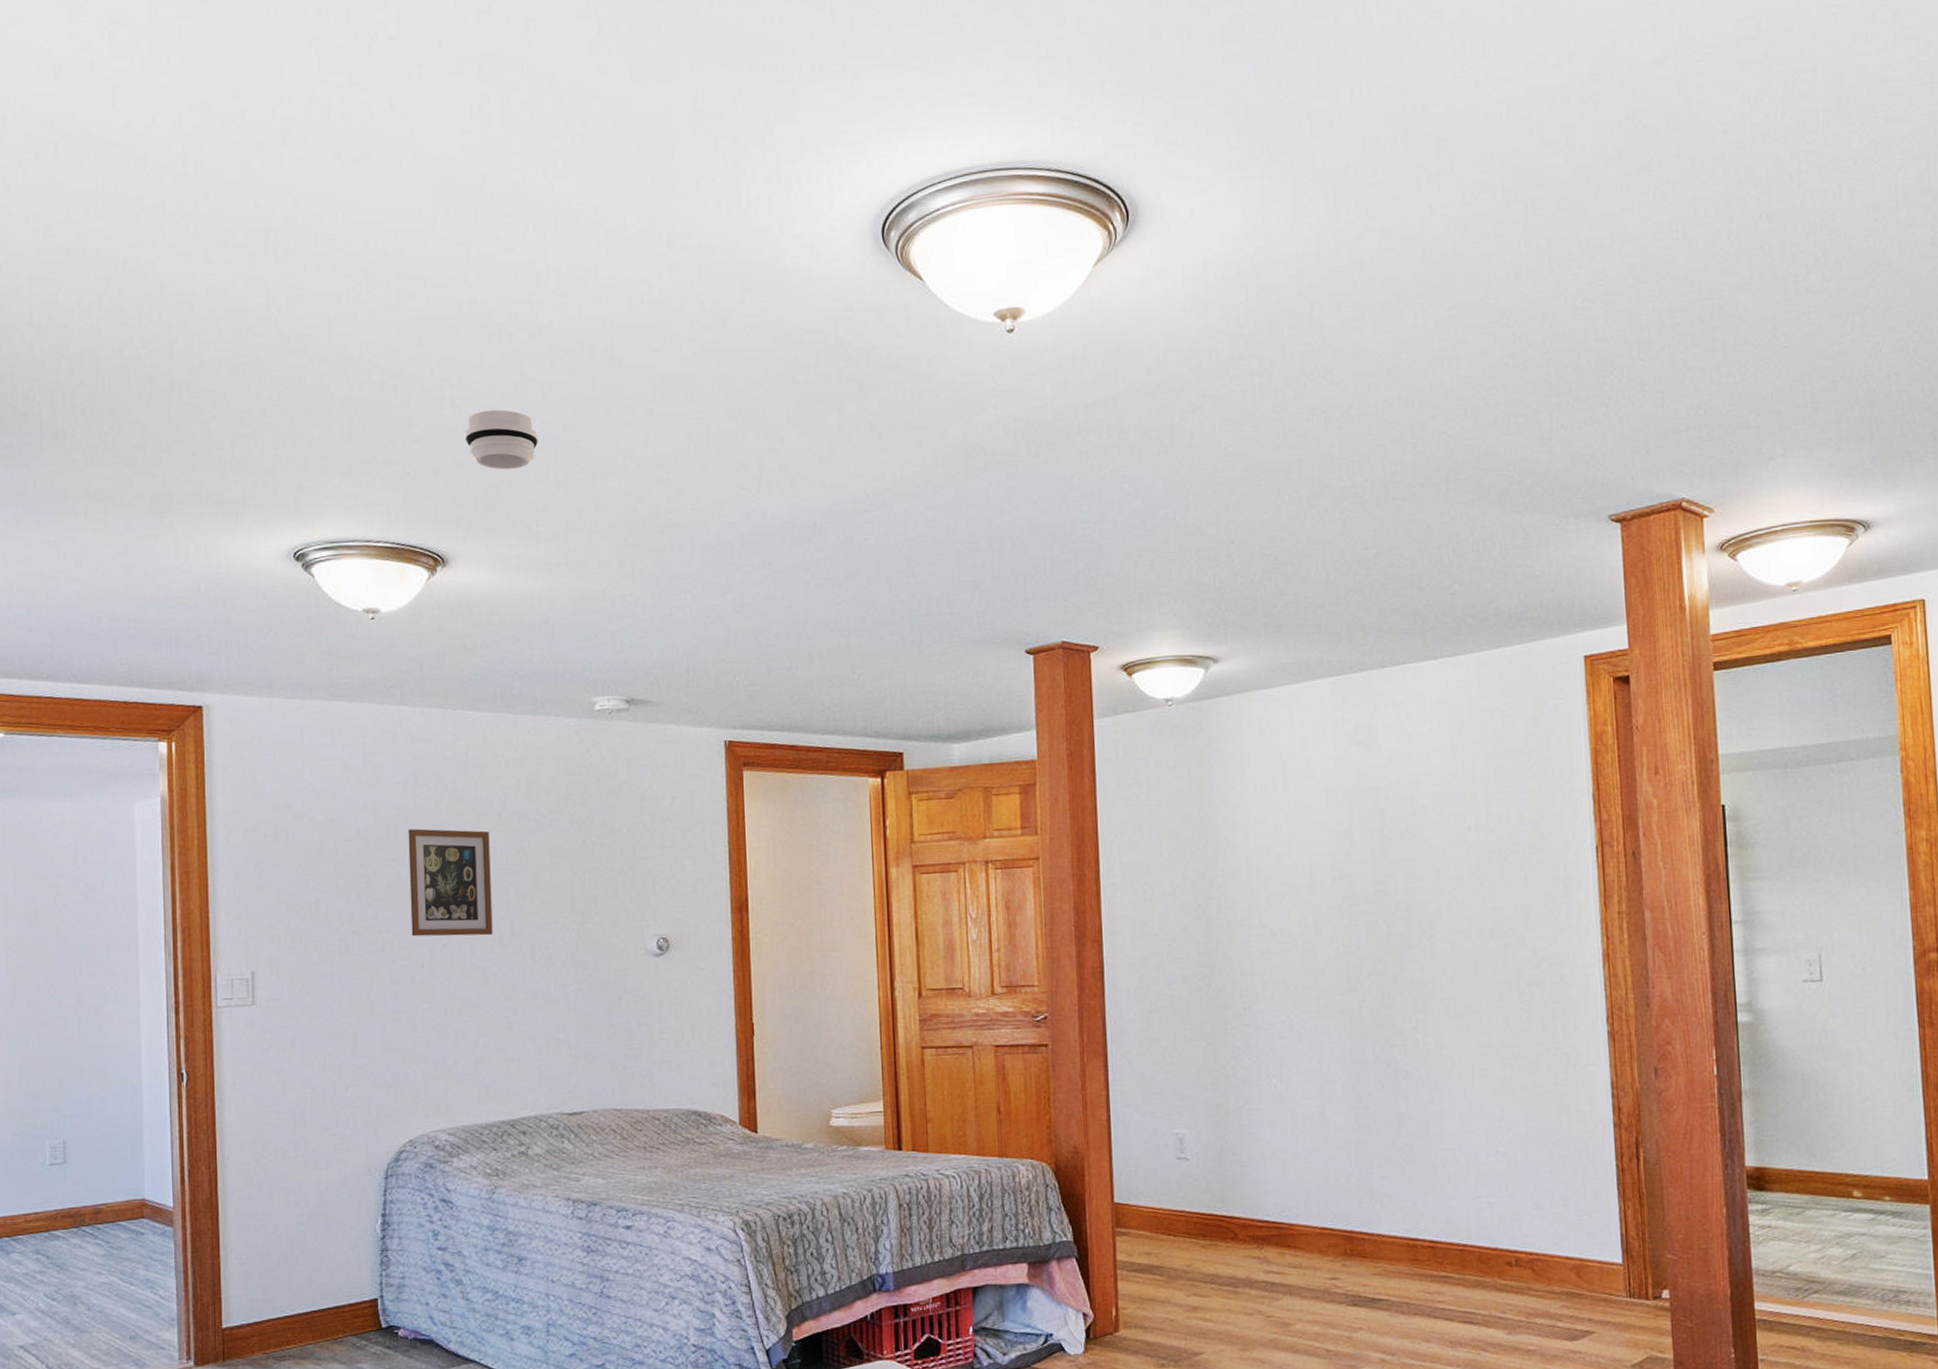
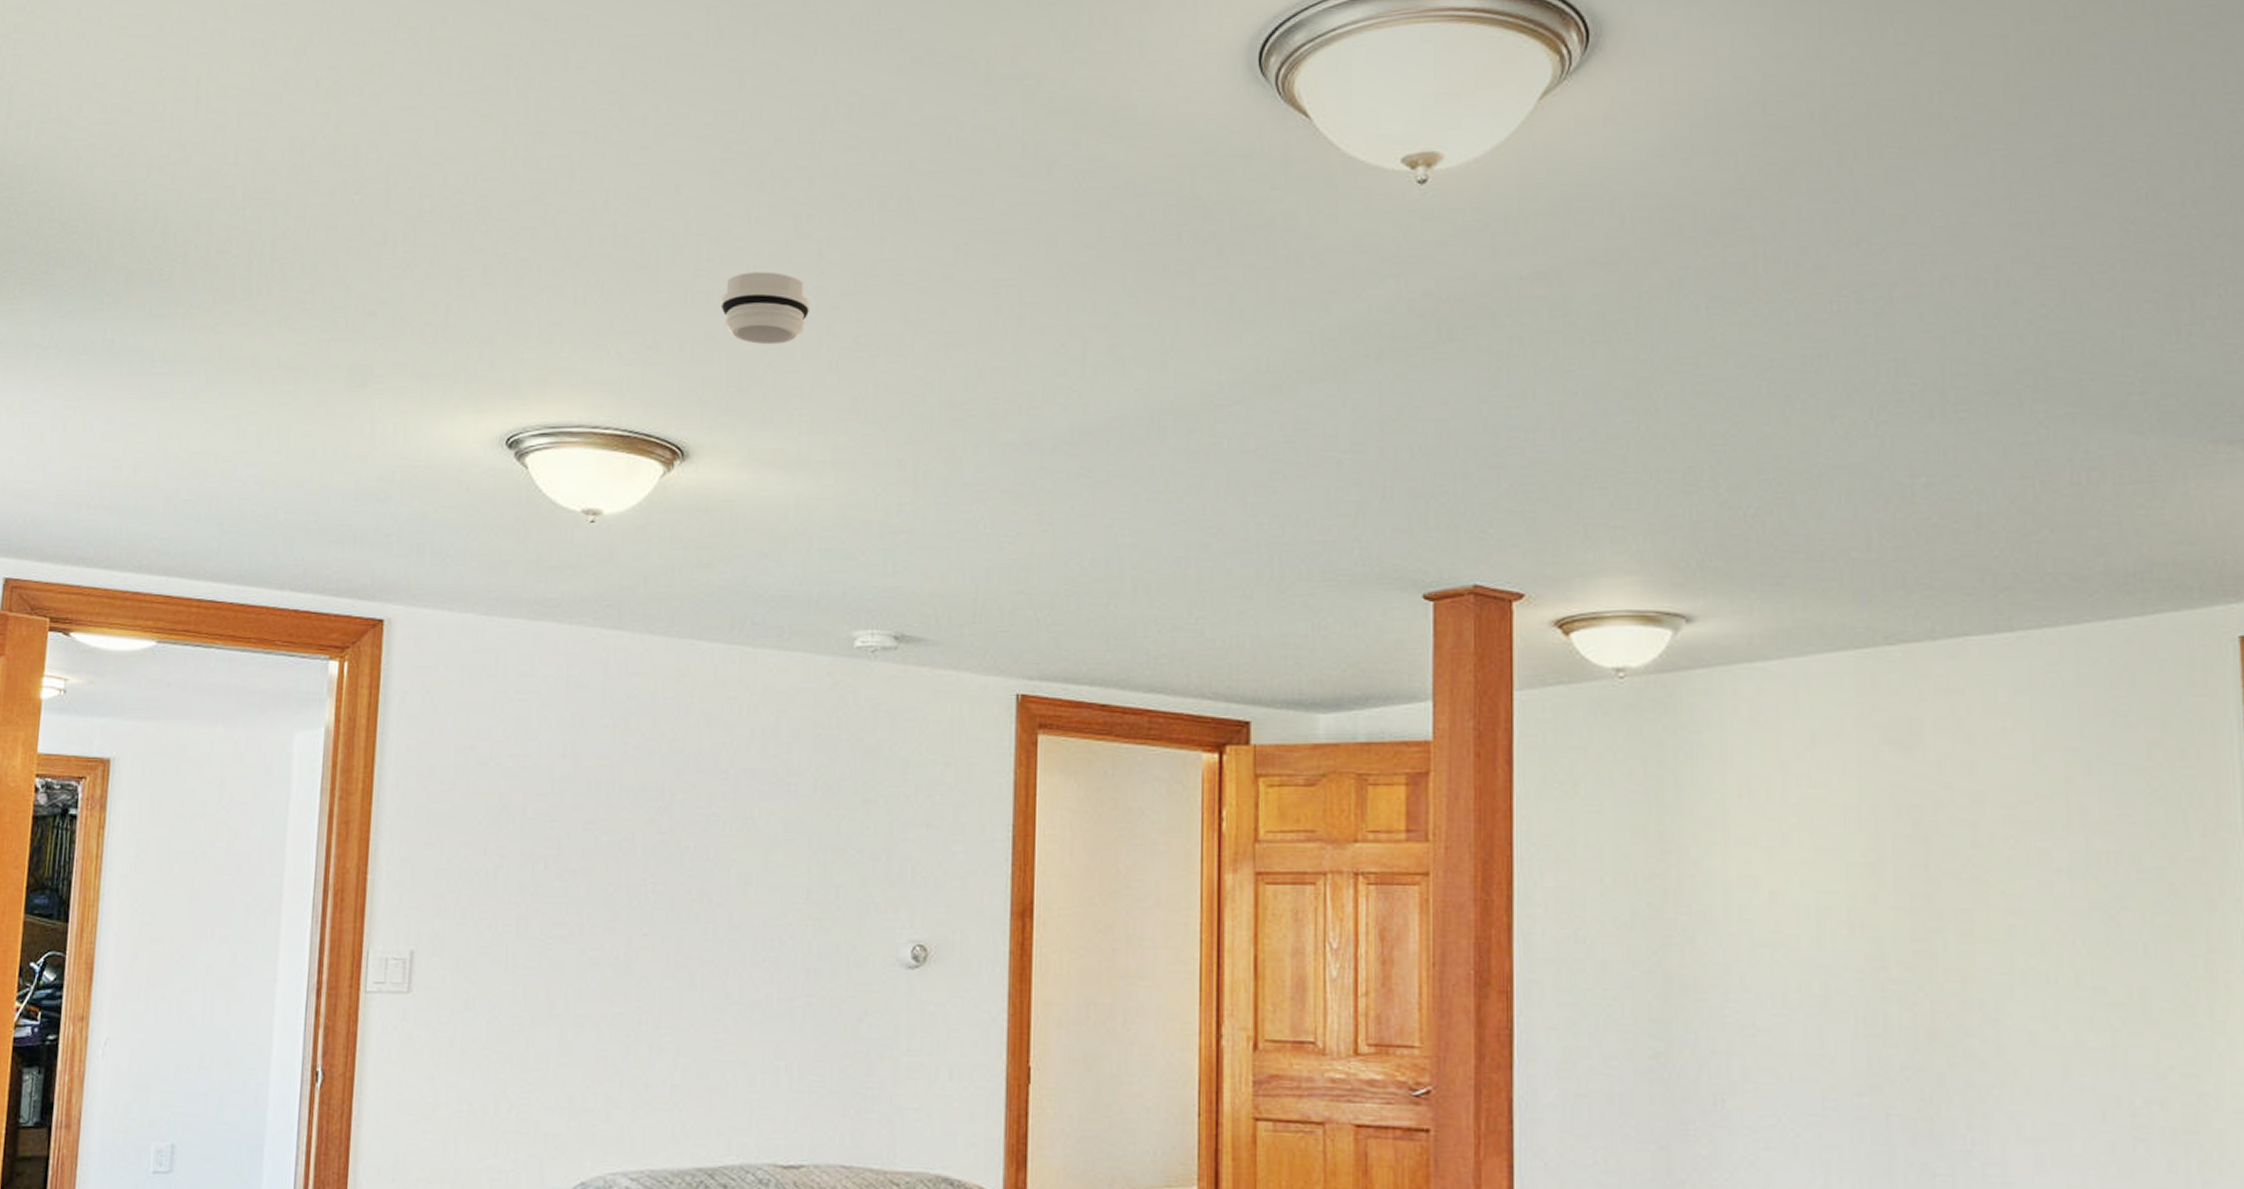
picture frame: present [408,828,493,937] -> none [606,784,712,926]

